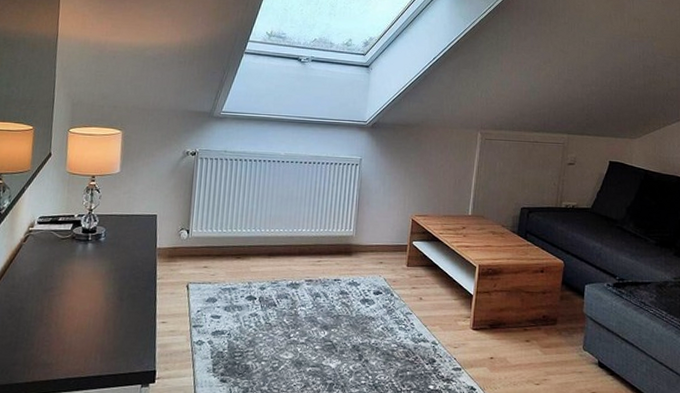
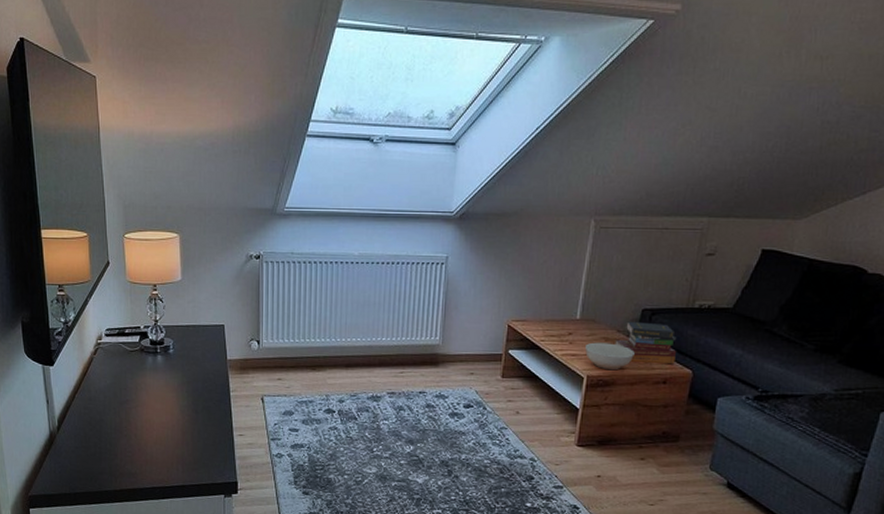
bowl: none [476,235,517,261] -> present [584,342,635,371]
books: none [499,218,551,256] -> present [613,321,677,365]

